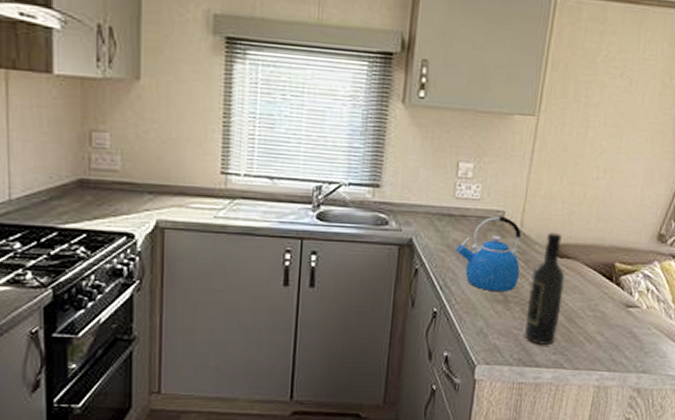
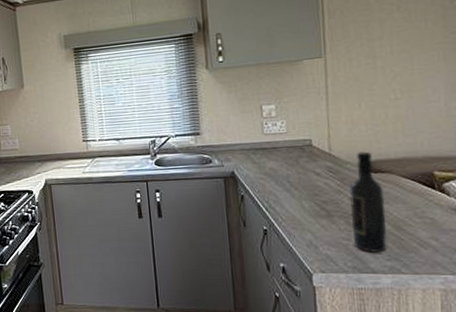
kettle: present [455,216,521,292] -> none [273,143,337,209]

